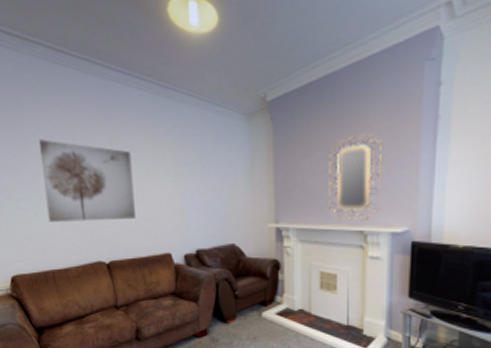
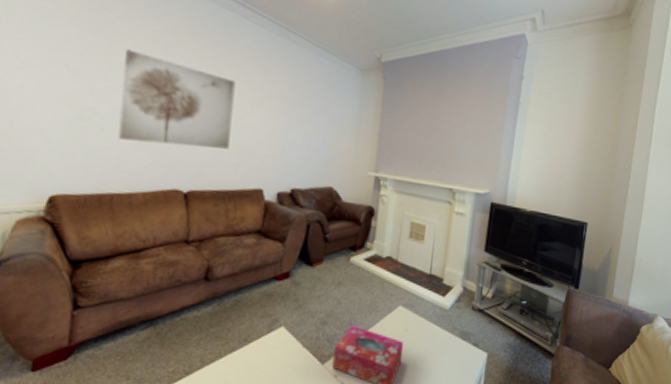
home mirror: present [329,133,383,221] -> none [425,105,476,180]

